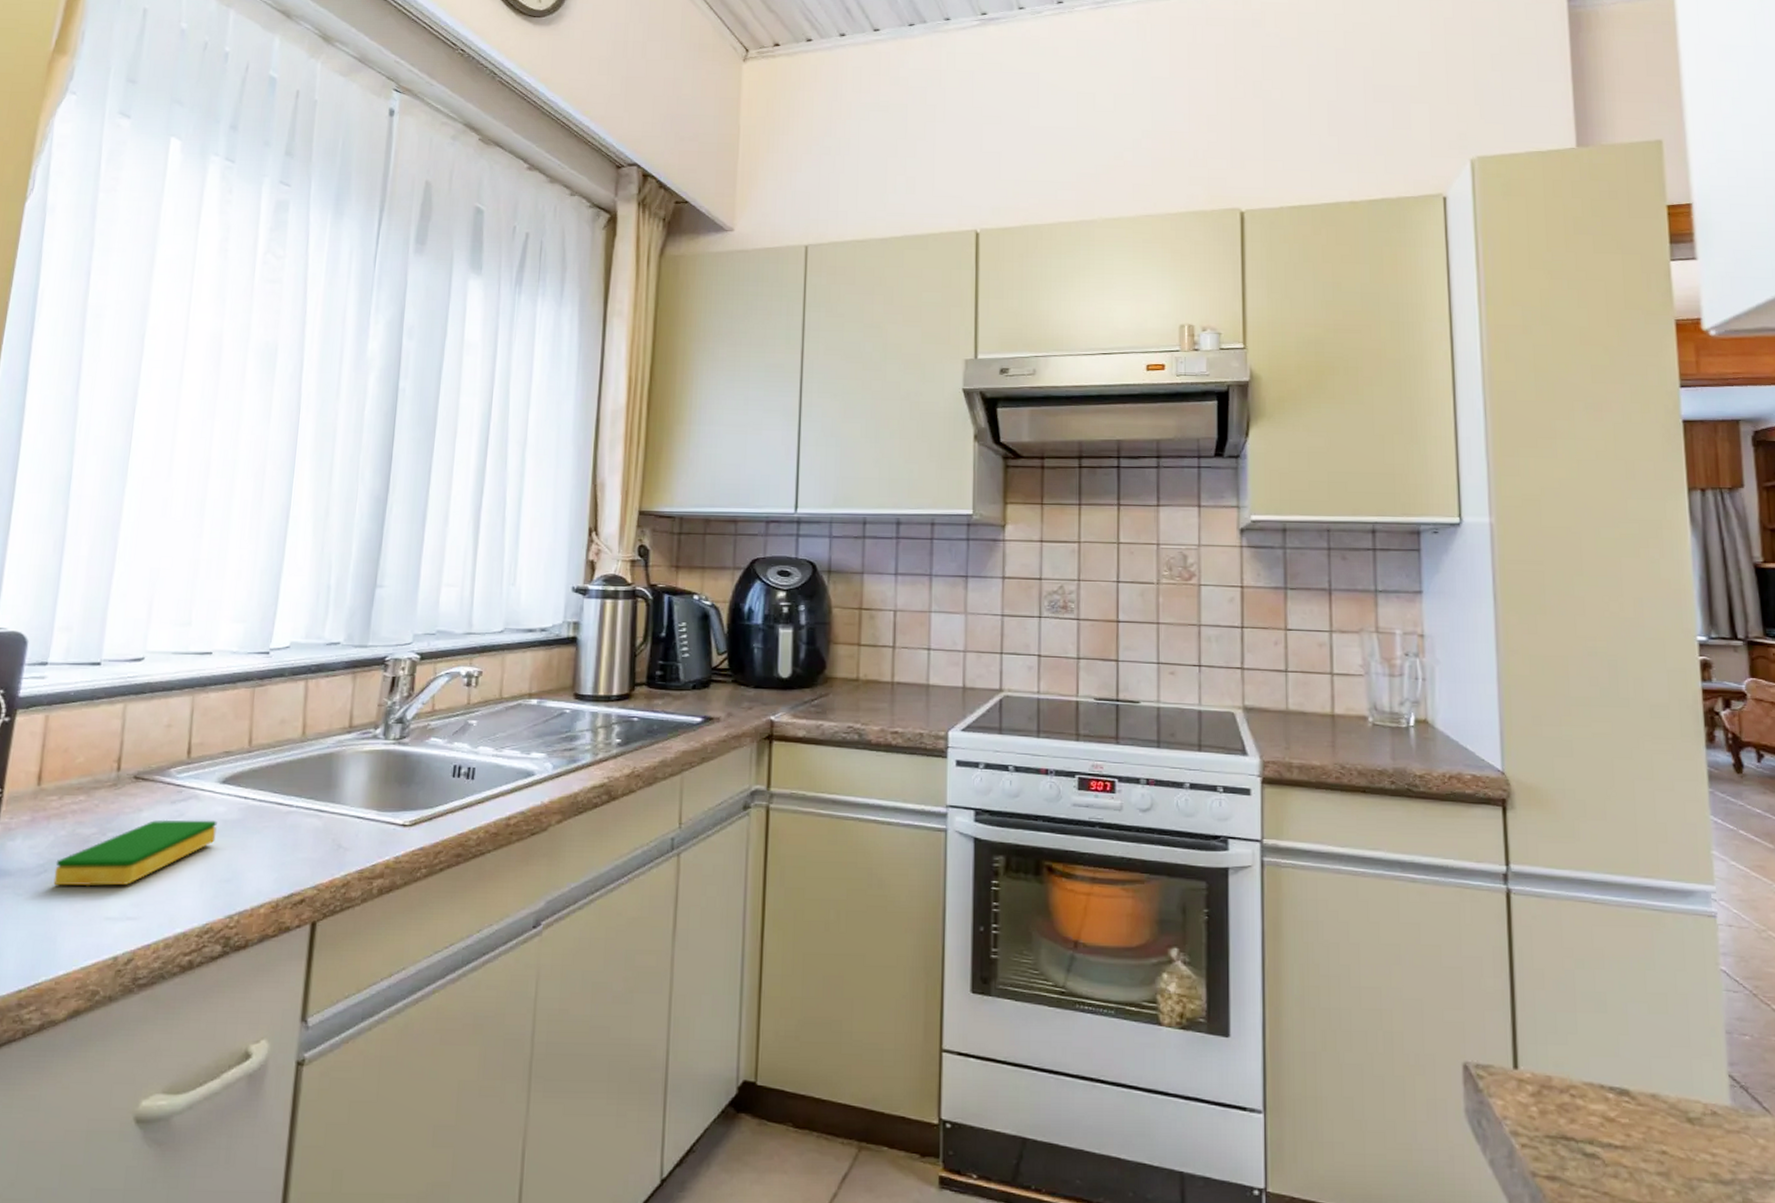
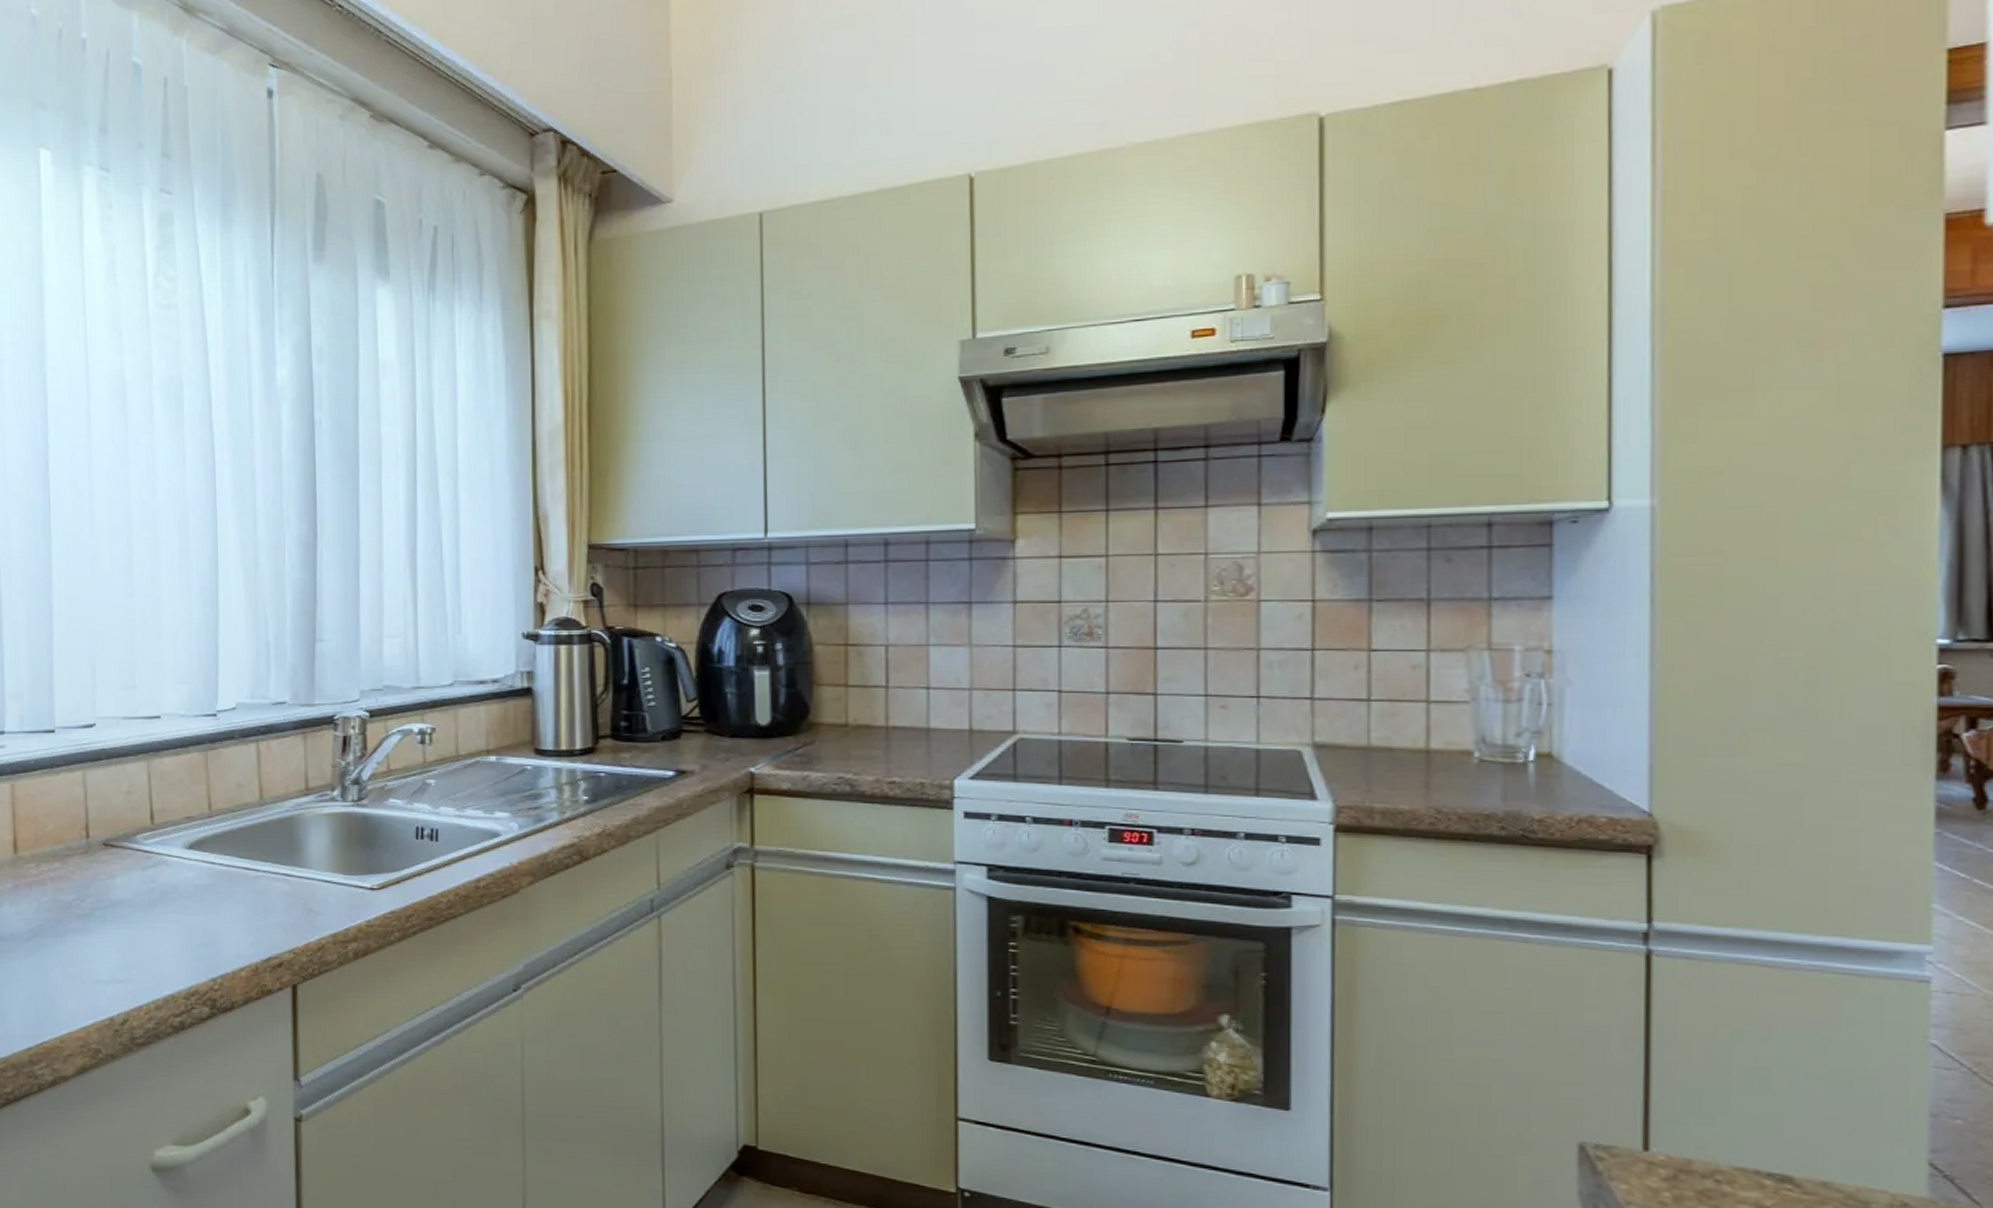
dish sponge: present [53,819,217,887] -> none [43,885,189,951]

